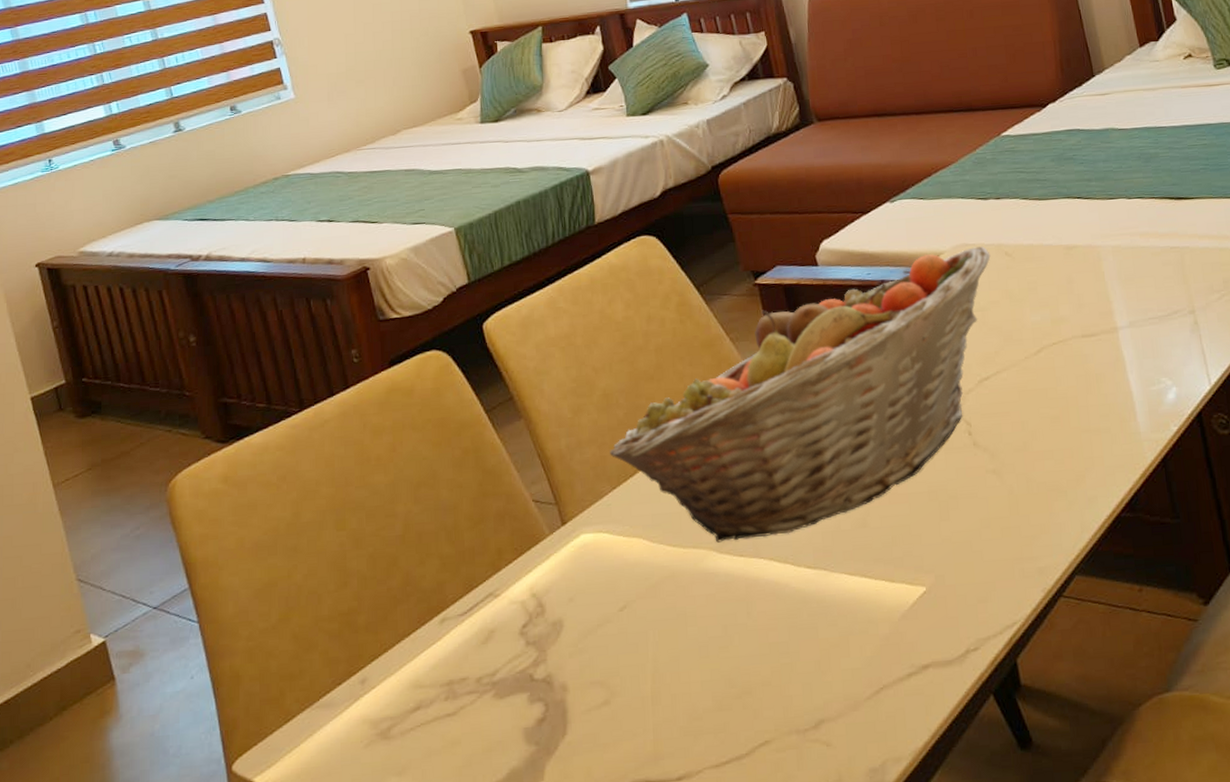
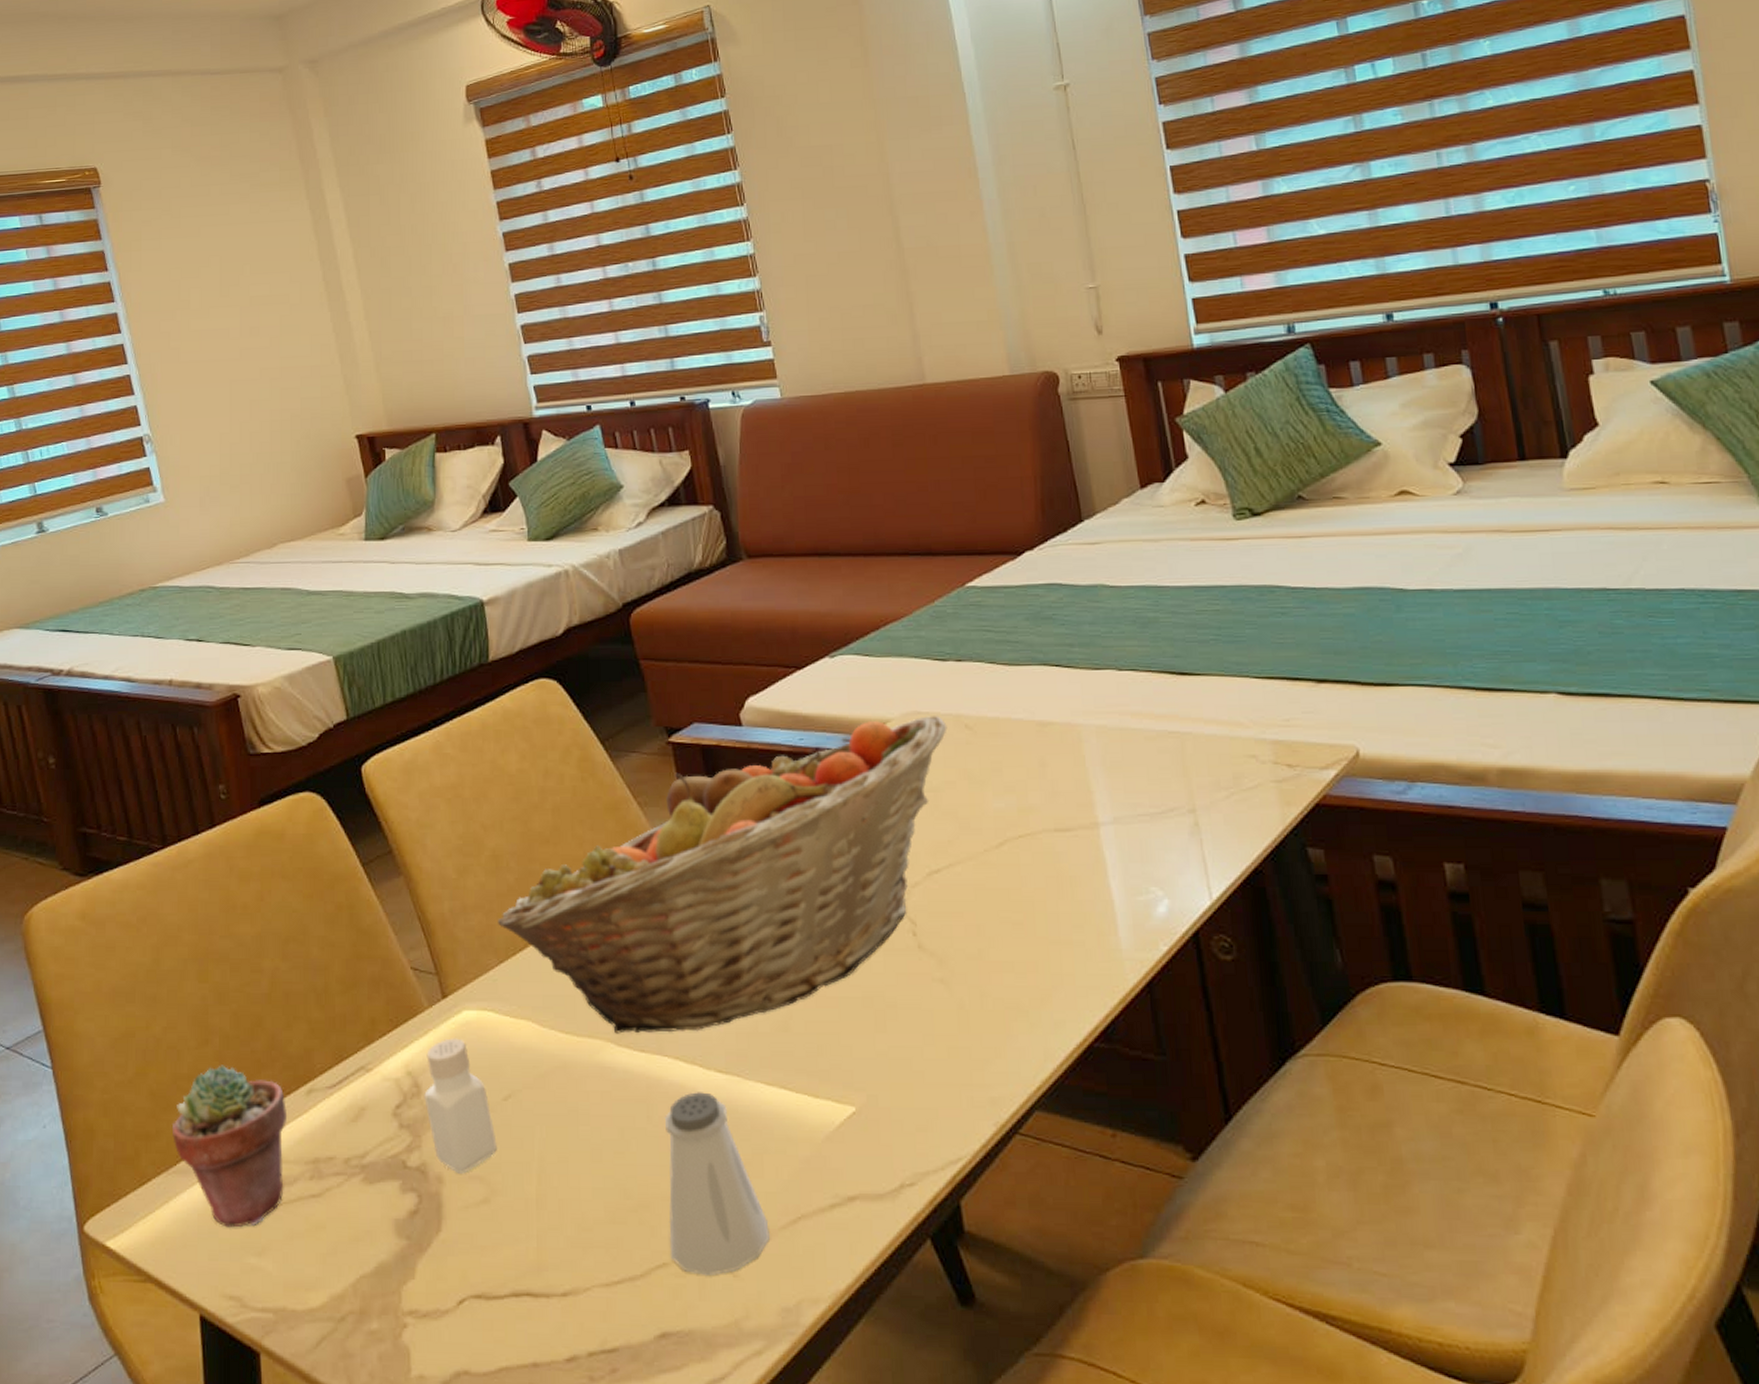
potted succulent: none [314,604,423,753] -> present [171,1065,288,1228]
pepper shaker: none [548,559,615,681] -> present [424,1038,497,1174]
saltshaker: none [763,587,857,748] -> present [665,1092,770,1275]

